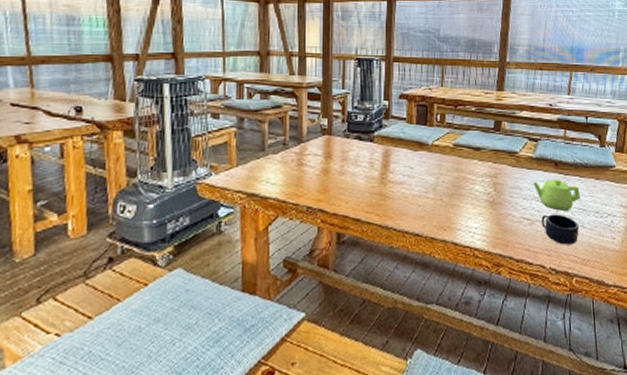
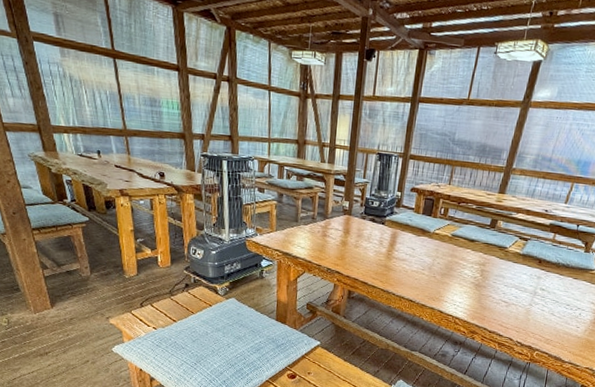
teapot: present [533,179,580,211] -> none [515,272,557,300]
mug: present [541,214,579,245] -> none [516,300,549,327]

